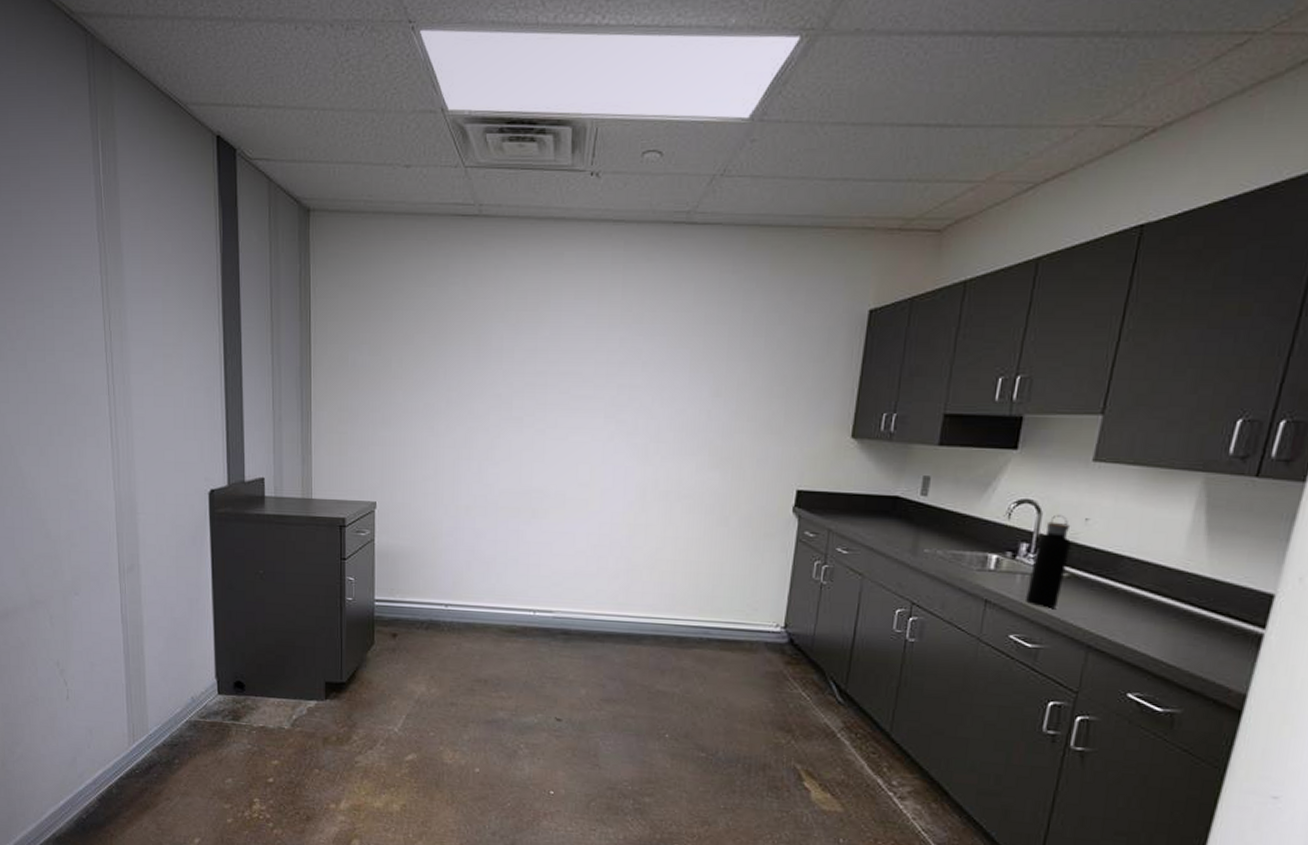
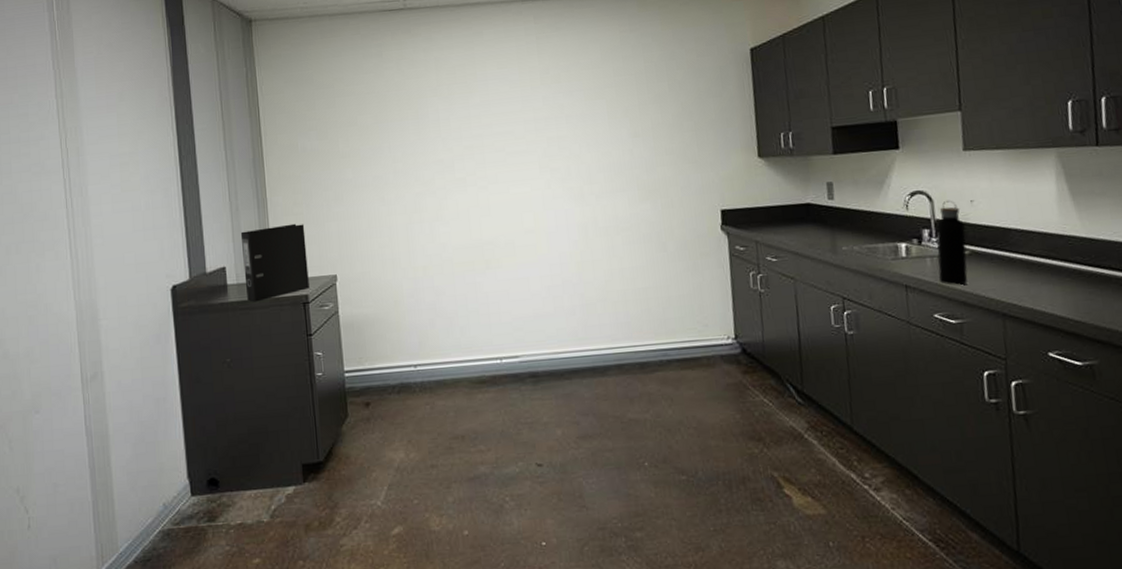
binder: none [281,442,348,518] -> present [240,223,310,302]

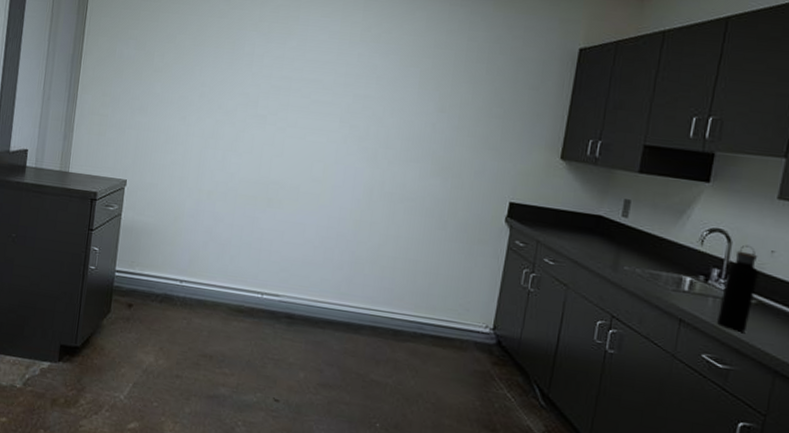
binder: present [240,223,310,302] -> none [41,120,107,189]

